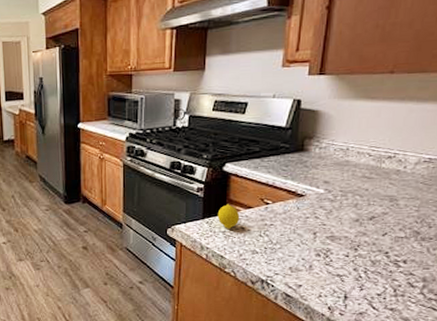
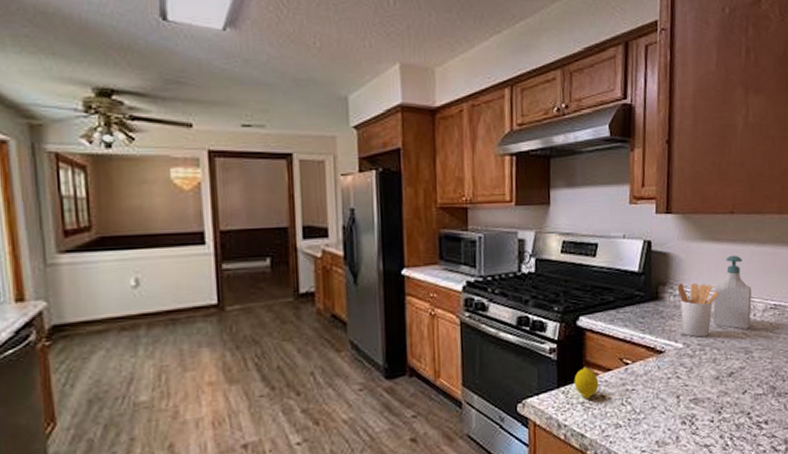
utensil holder: none [324,137,368,185] -> present [677,283,719,338]
soap bottle: none [359,112,404,180] -> present [713,255,752,329]

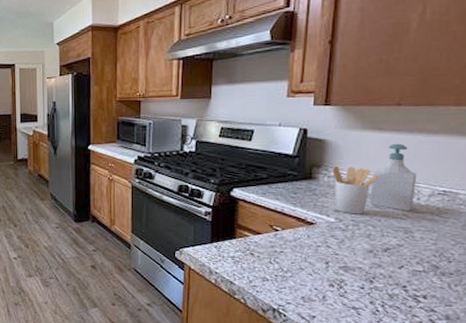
fruit: present [574,366,599,399] -> none [226,228,249,254]

